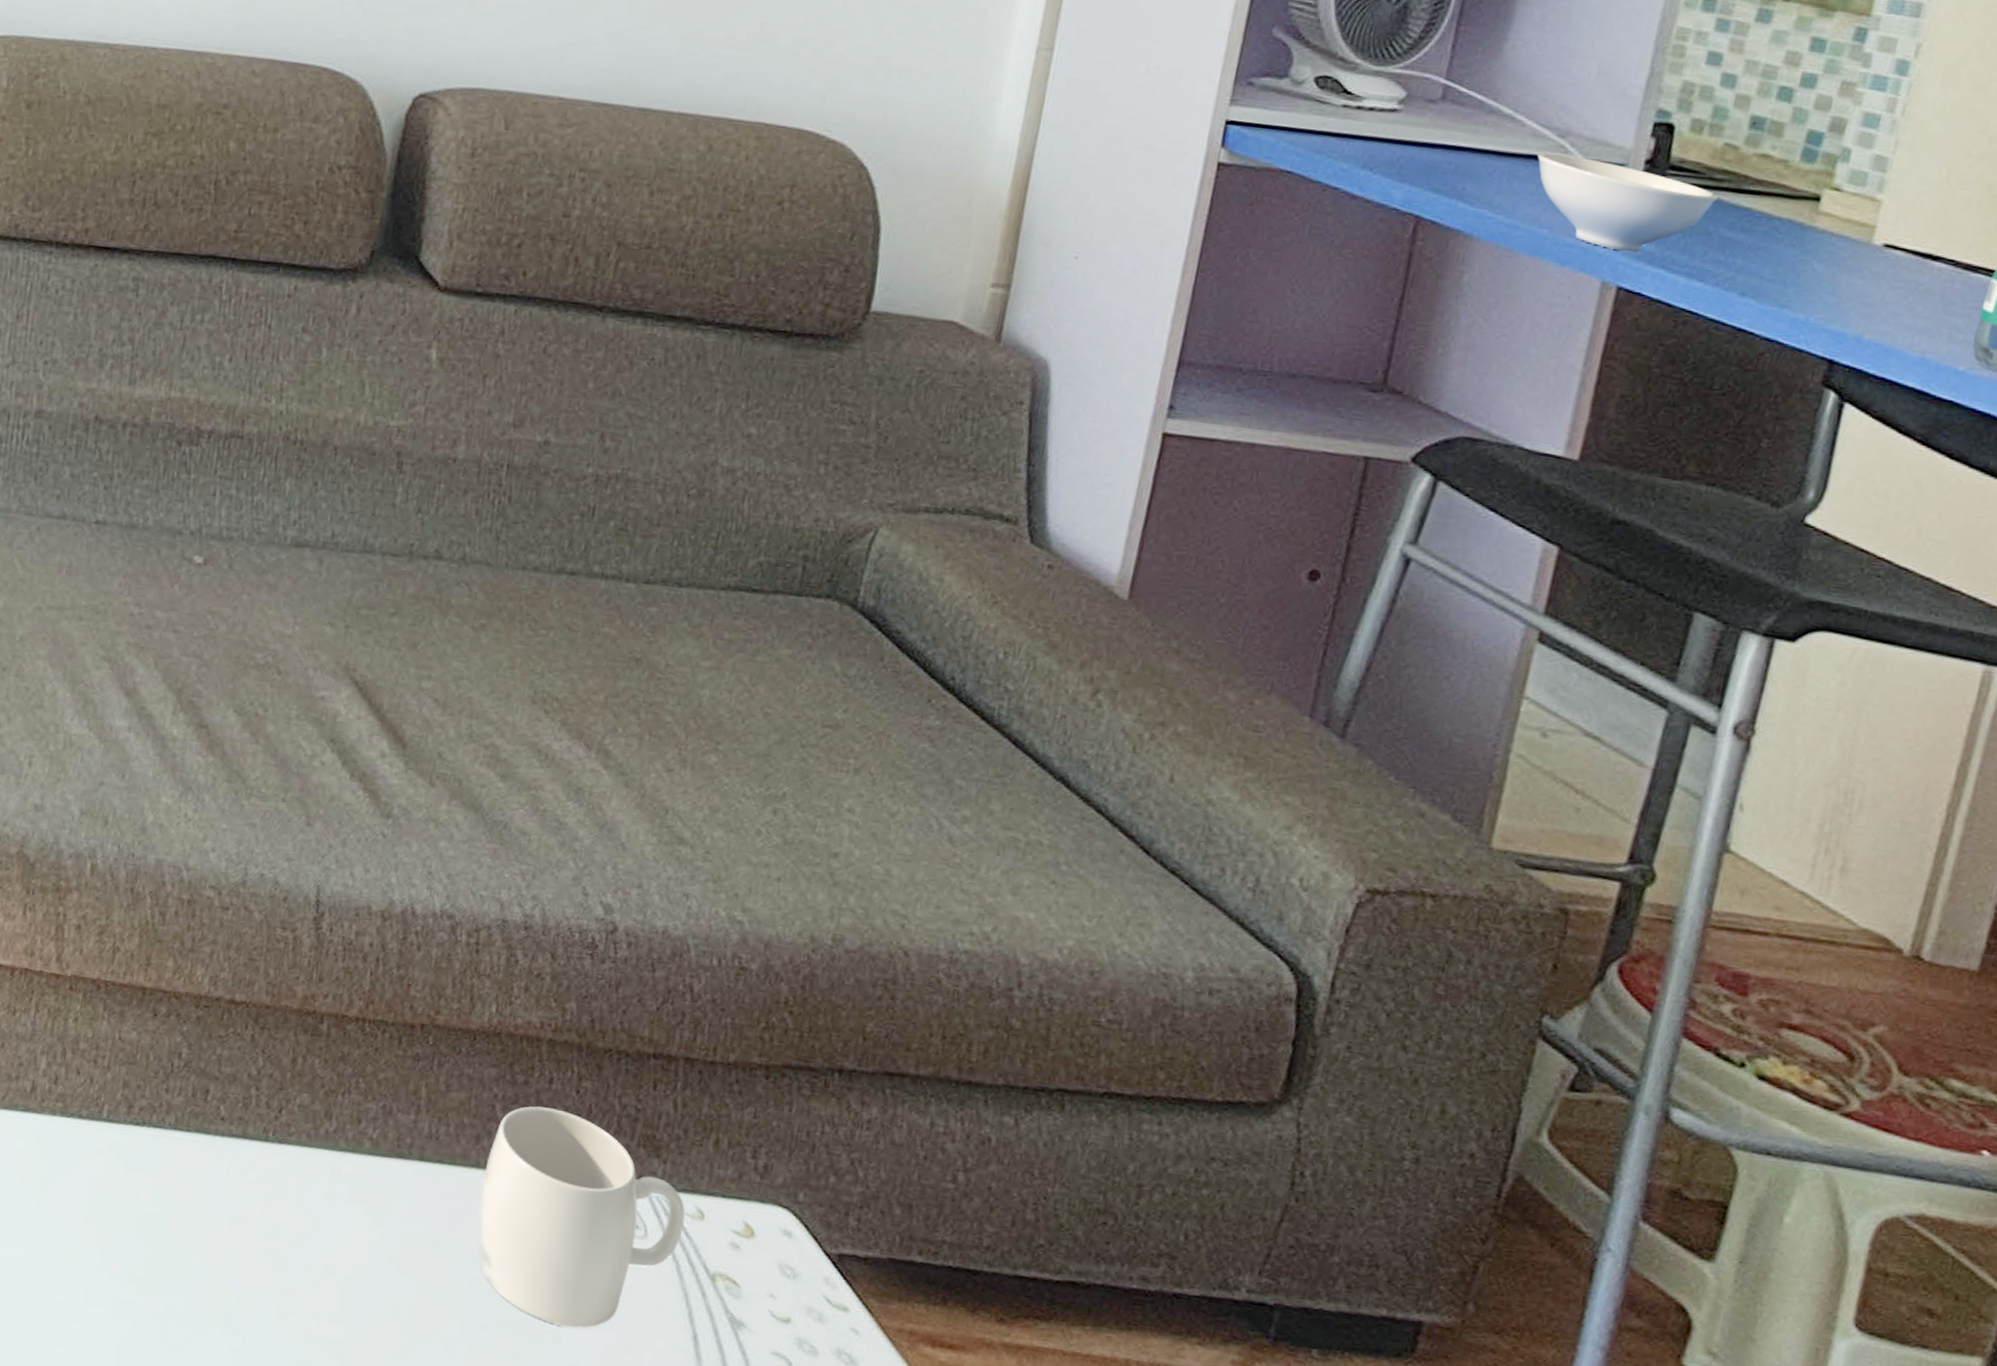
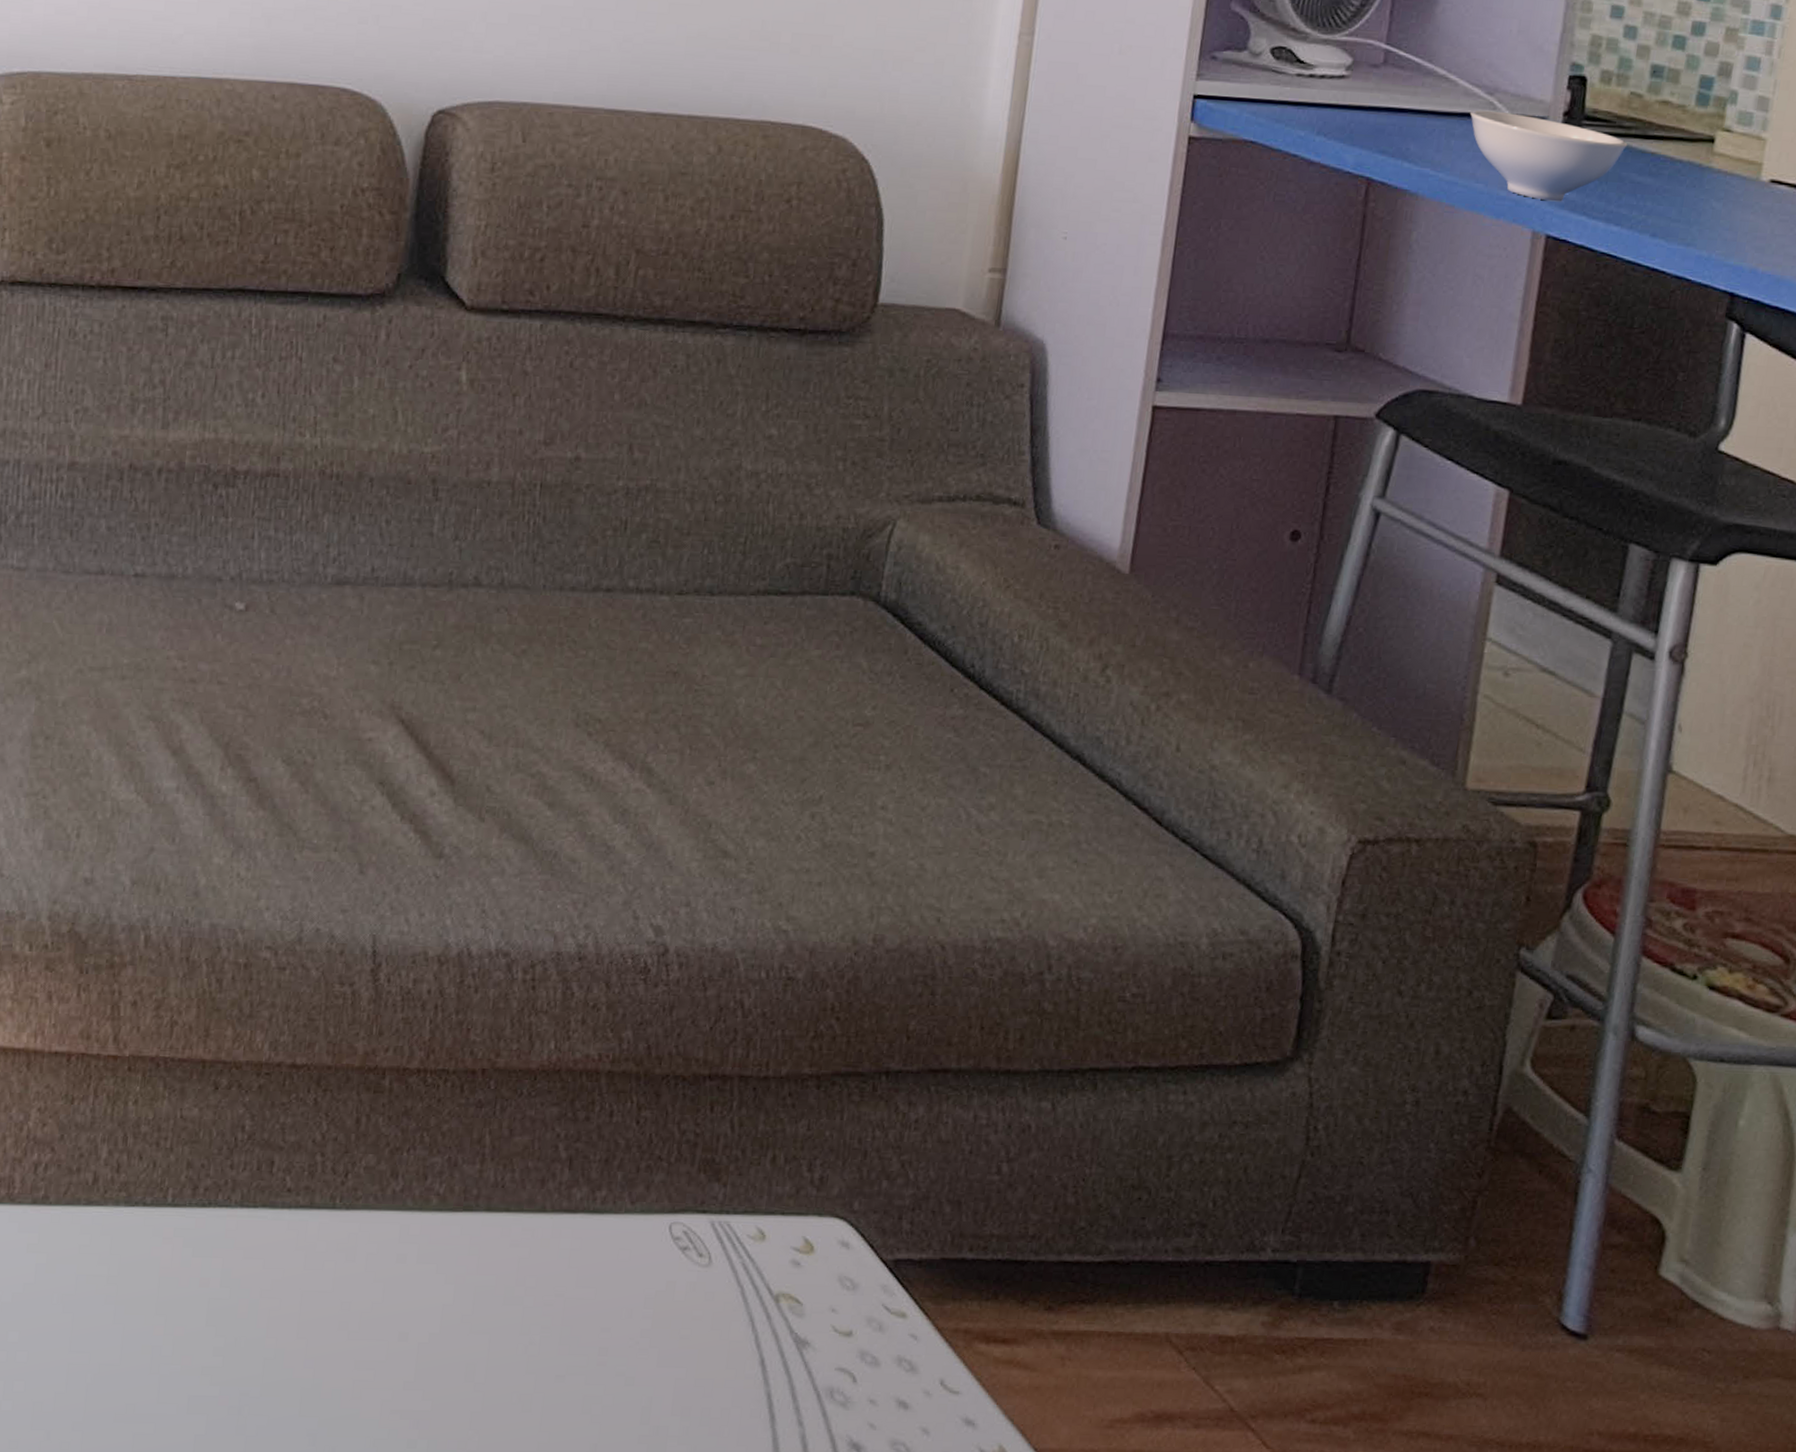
mug: present [479,1106,686,1328] -> none [549,1142,747,1367]

